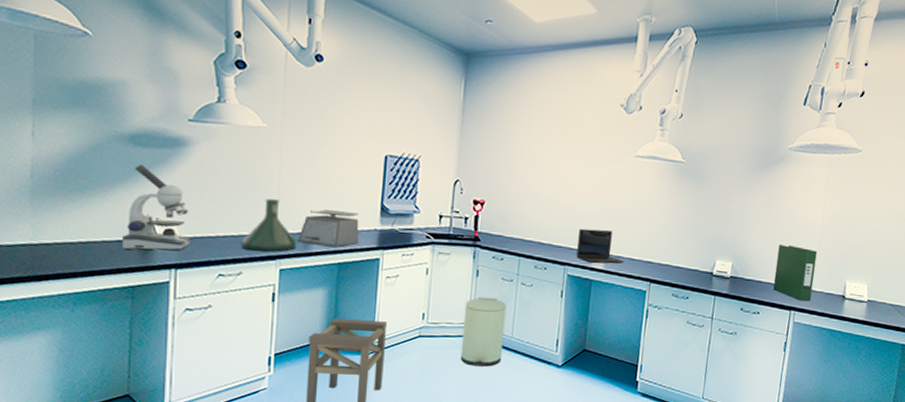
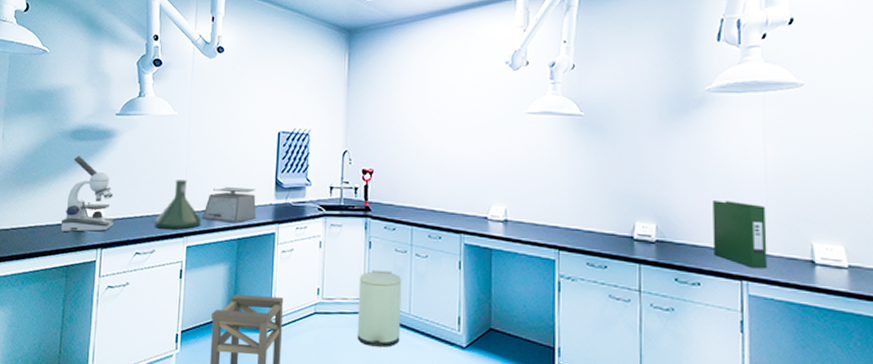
laptop: present [576,228,624,264] -> none [472,193,526,230]

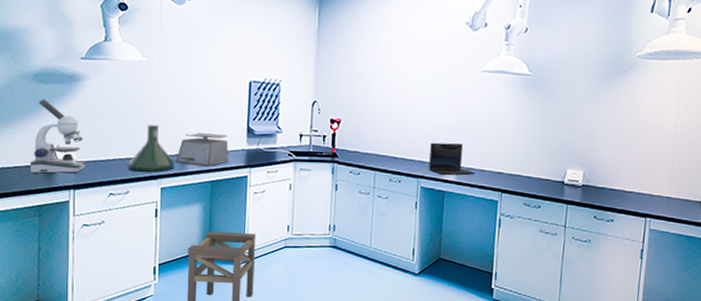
pedal bin: present [357,270,402,347] -> none [323,209,365,275]
laptop: none [472,193,526,230] -> present [429,142,475,175]
binder: present [712,200,767,269] -> none [627,152,672,209]

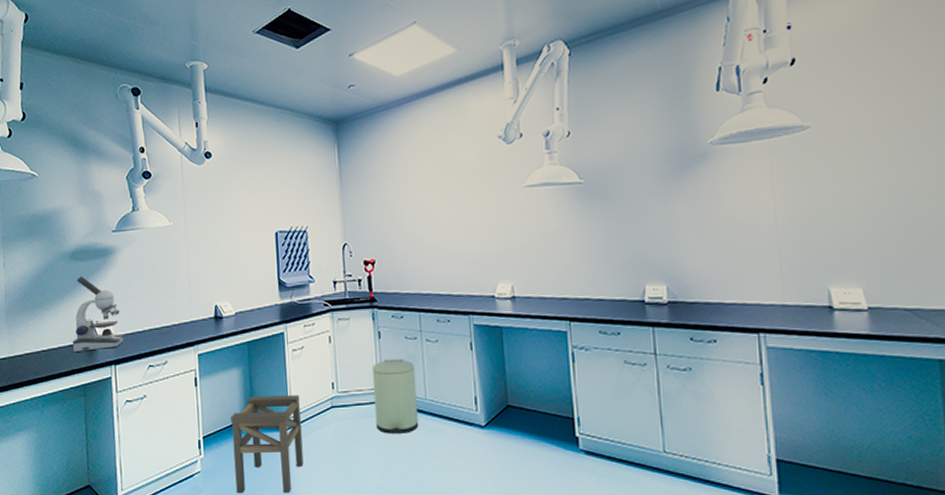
flask: present [128,125,175,172] -> none [164,289,210,340]
scale: present [175,133,229,167] -> none [209,291,263,327]
pedal bin: none [323,209,365,275] -> present [372,358,419,434]
laptop: present [429,142,475,175] -> none [478,271,535,308]

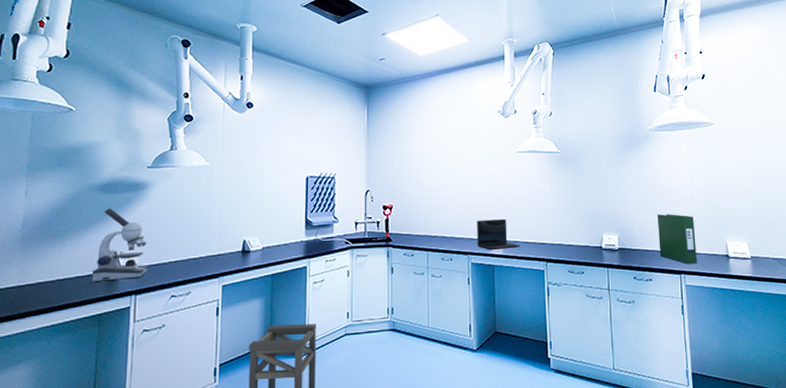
pedal bin: present [372,358,419,434] -> none [383,291,421,358]
laptop: none [478,271,535,308] -> present [477,219,520,249]
binder: none [724,254,784,320] -> present [658,214,697,265]

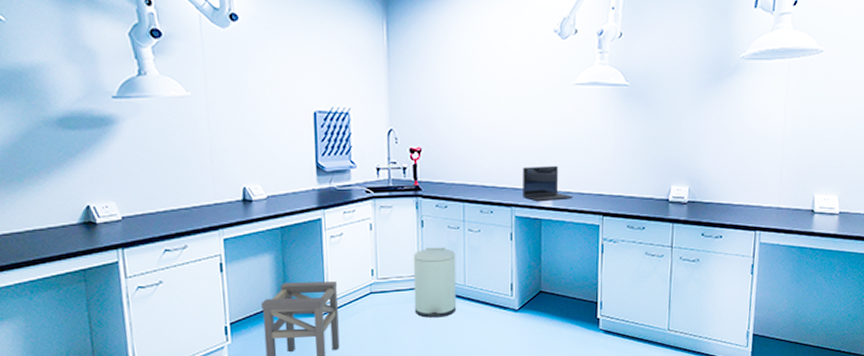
microscope: present [92,208,149,283] -> none [66,147,134,235]
pedal bin: none [383,291,421,358] -> present [413,247,457,318]
binder: present [658,214,697,265] -> none [735,162,781,220]

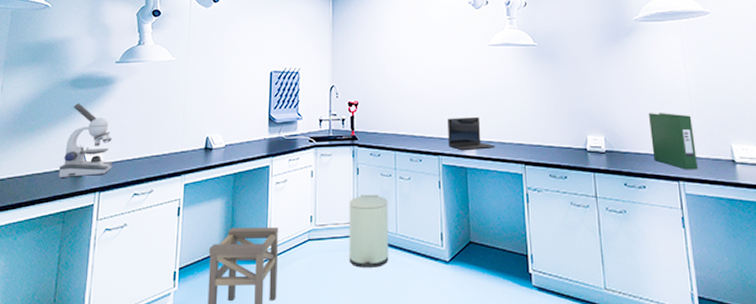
microscope: none [66,147,134,235] -> present [59,103,114,179]
binder: none [735,162,781,220] -> present [649,113,698,170]

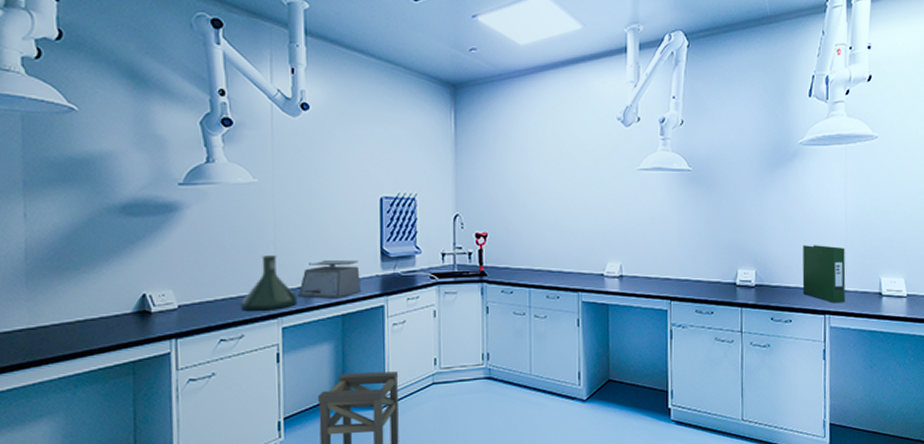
microscope: present [59,103,114,179] -> none [120,234,190,324]
flask: none [153,121,199,169] -> present [241,255,298,311]
scale: none [199,125,251,159] -> present [298,260,361,299]
pedal bin: present [349,194,389,268] -> none [477,334,522,410]
laptop: present [448,117,496,150] -> none [589,251,640,286]

